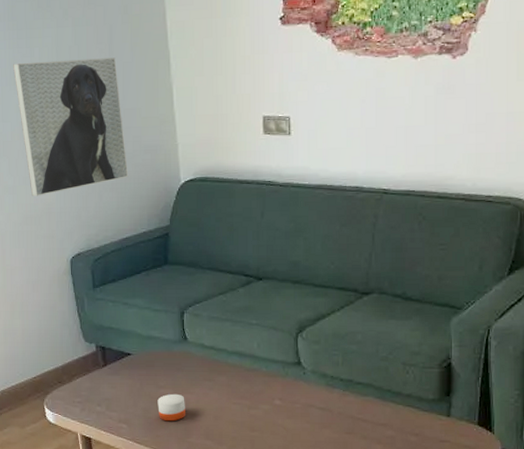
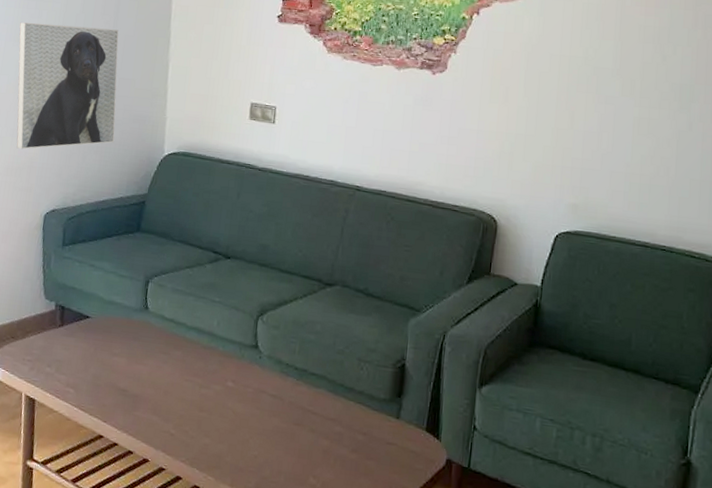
candle: present [157,392,186,422] -> none [108,361,138,392]

